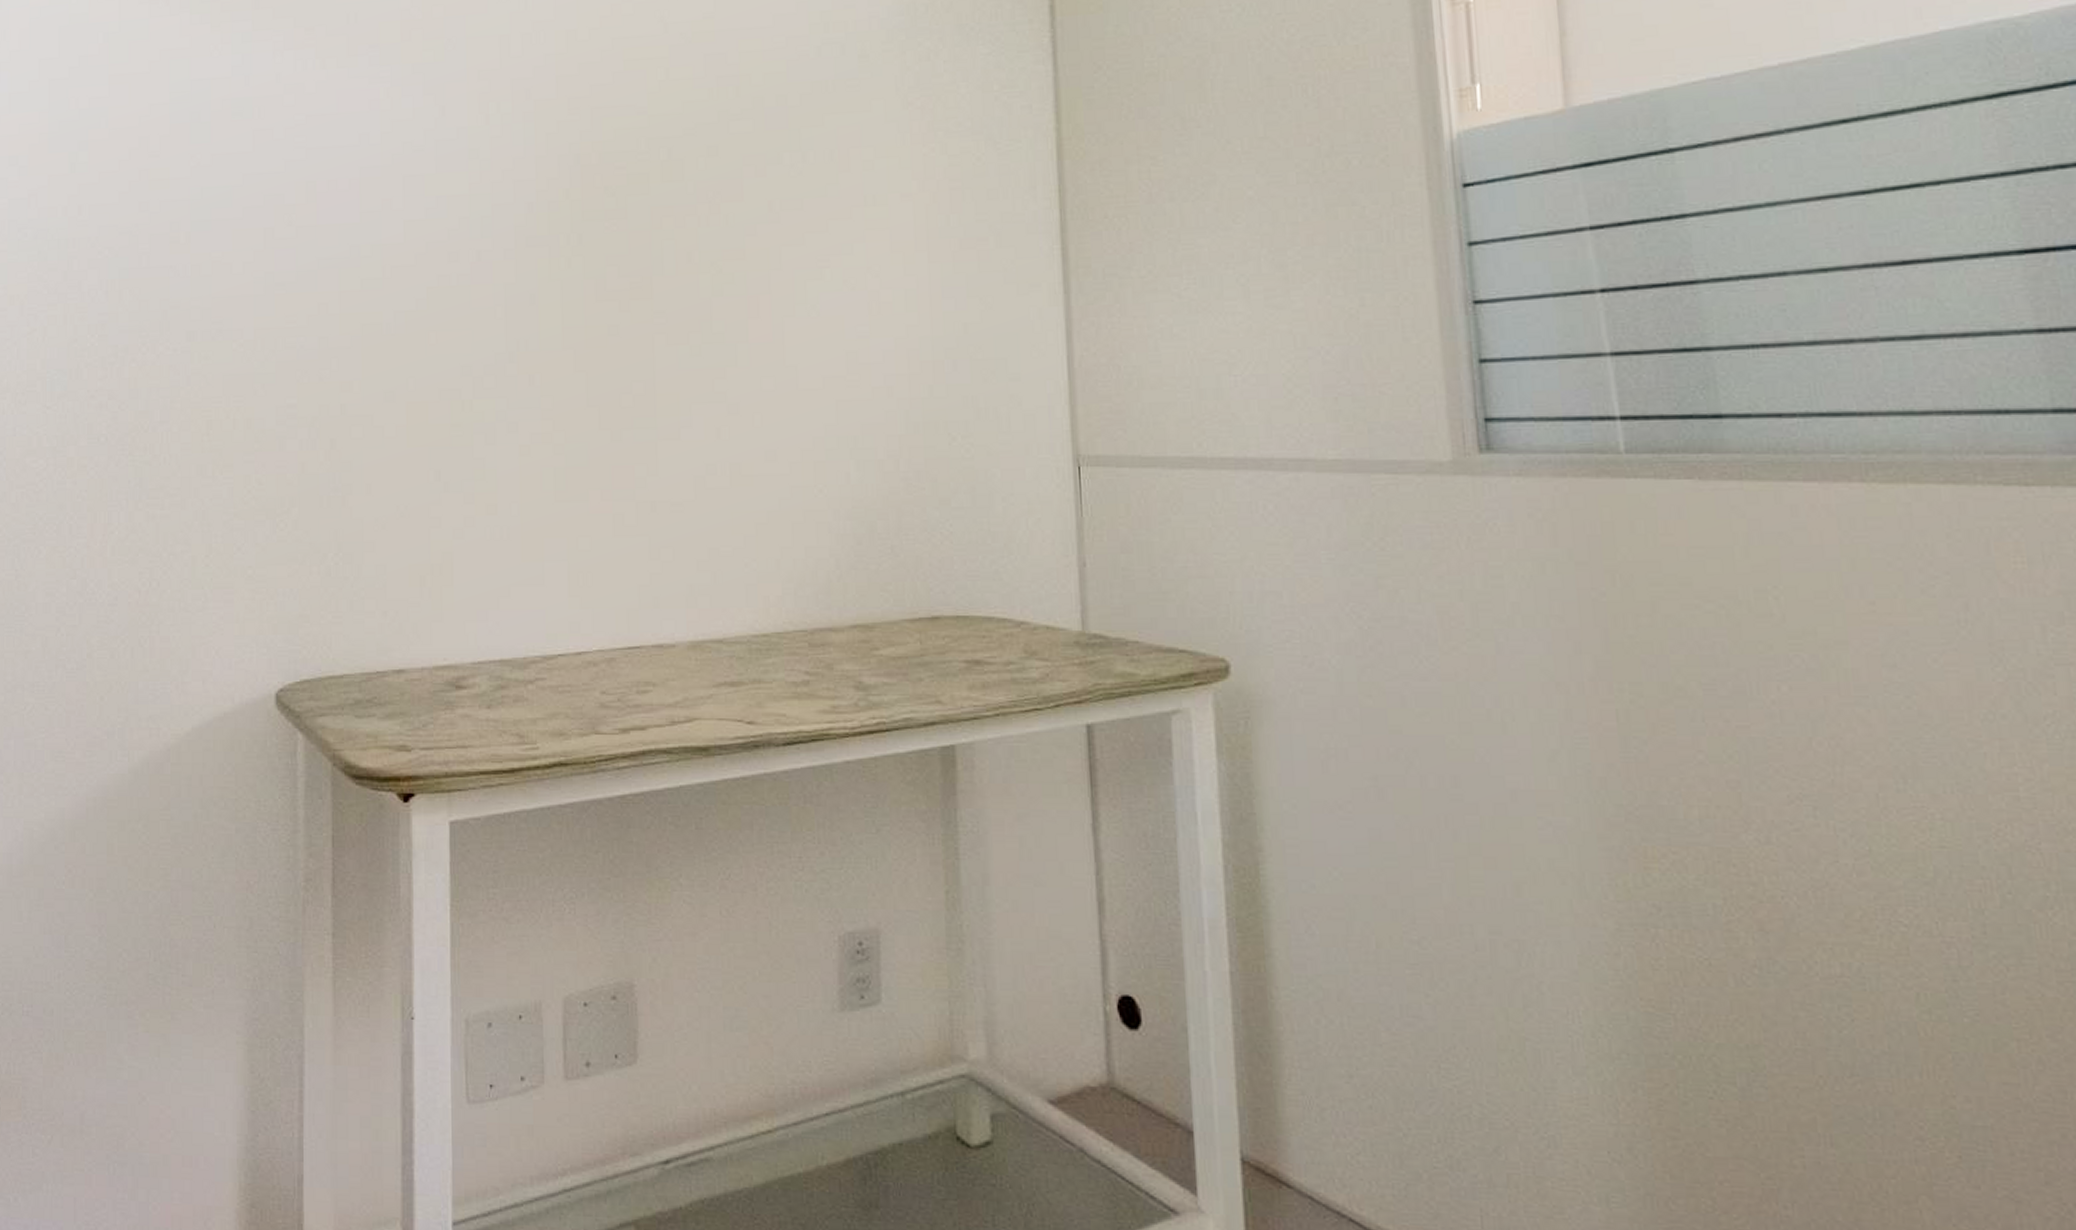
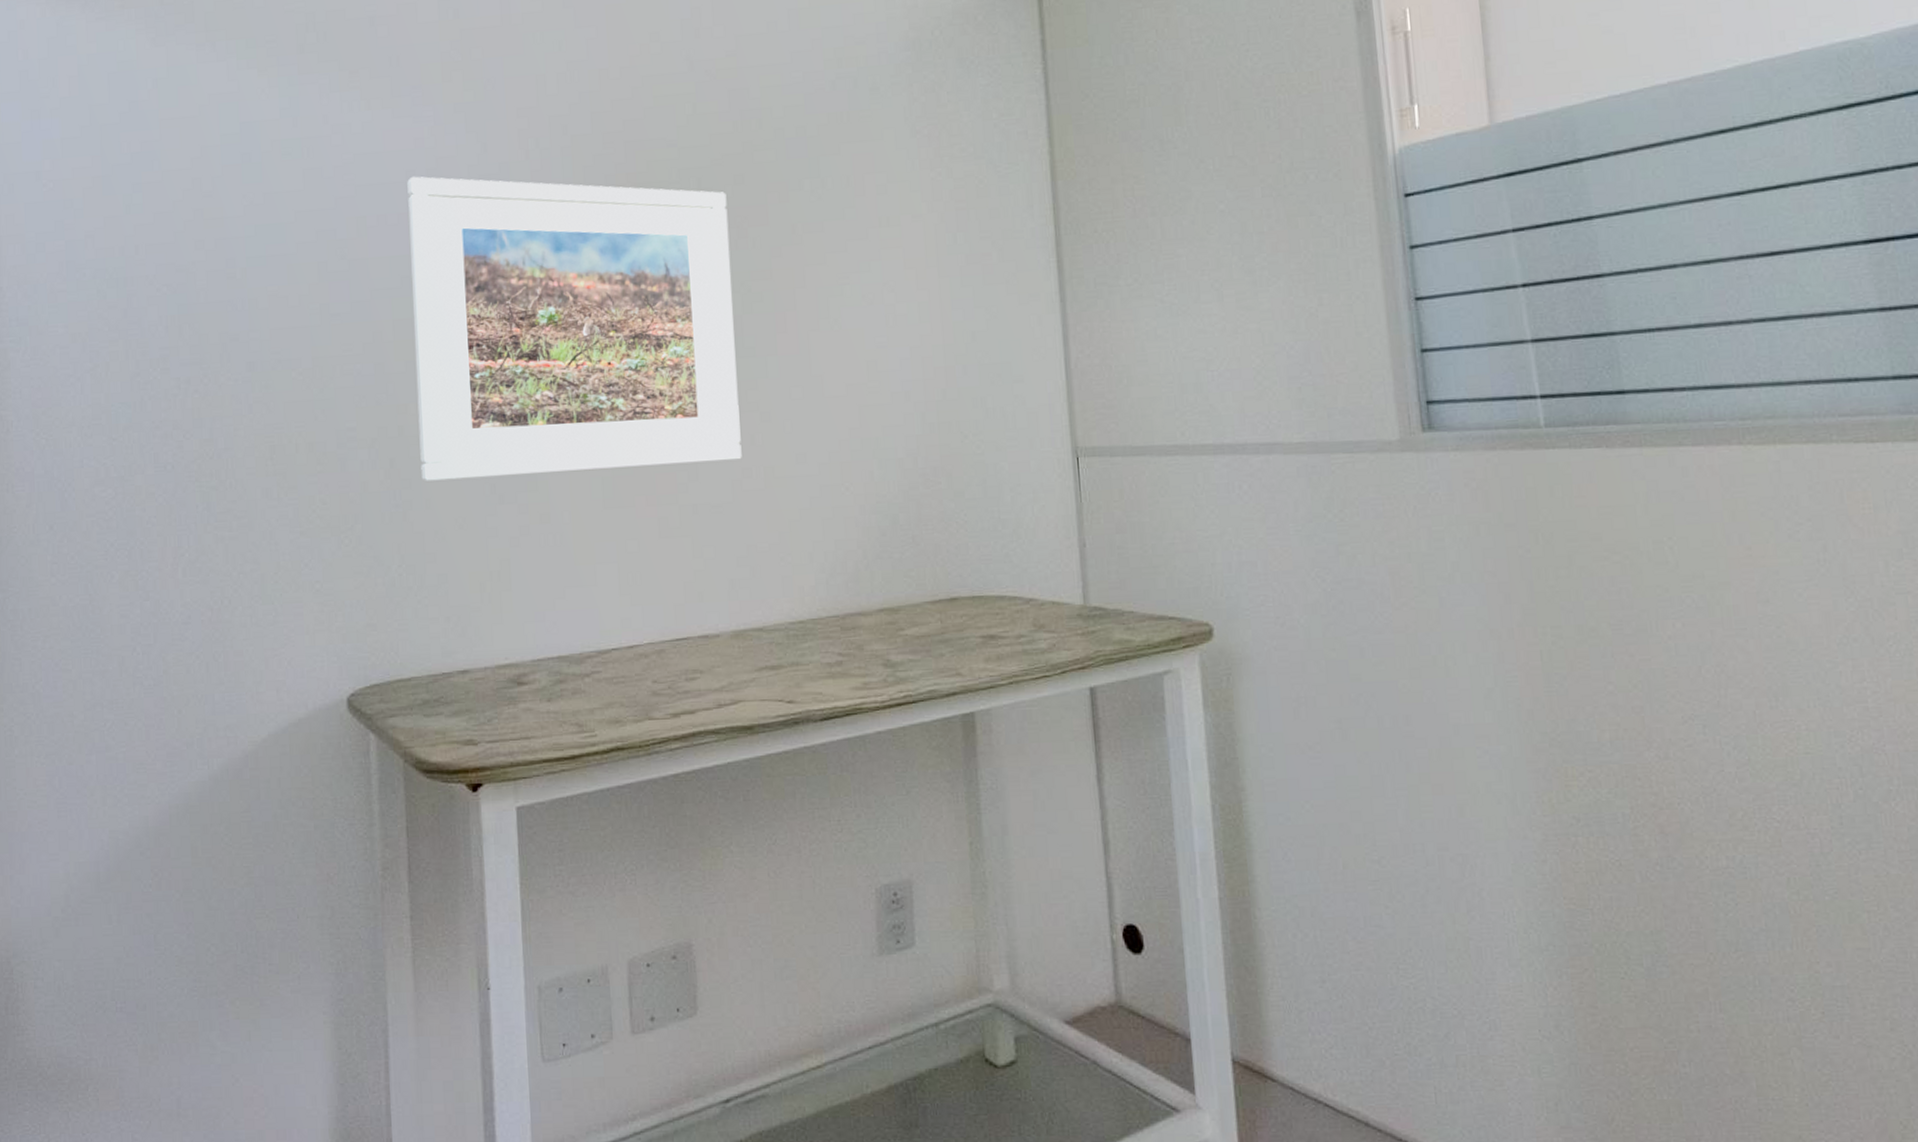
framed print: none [360,140,706,465] -> present [407,176,742,482]

